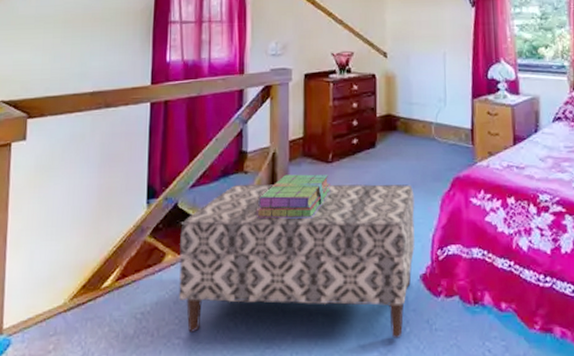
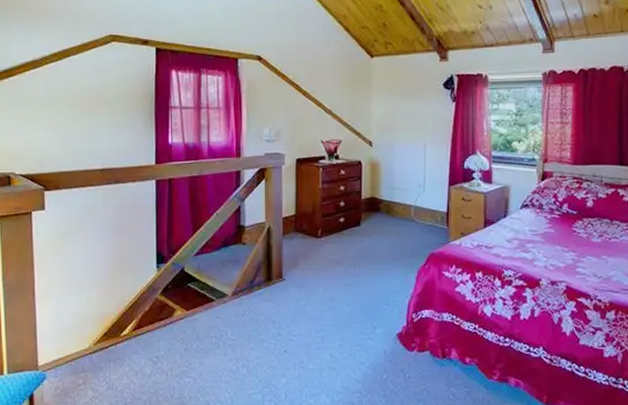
bench: present [179,184,415,338] -> none [186,253,394,383]
stack of books: present [256,174,331,219] -> none [253,247,320,284]

